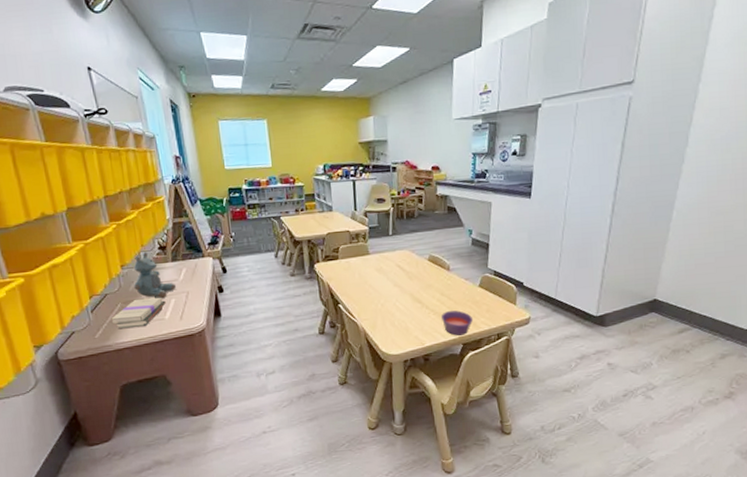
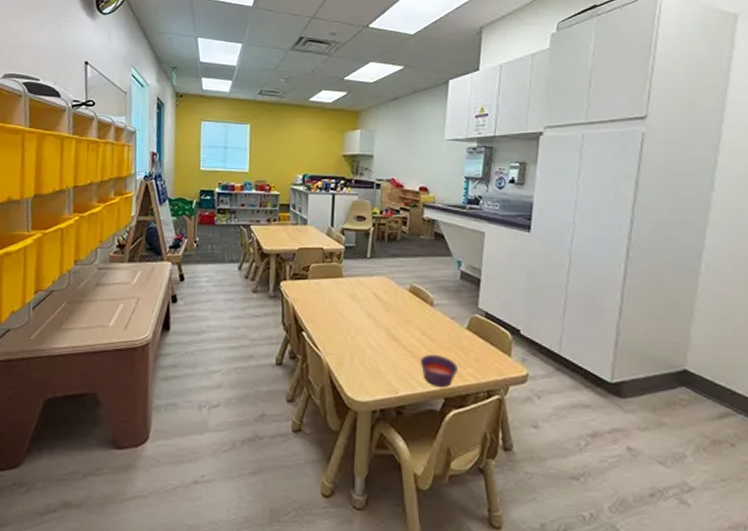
books: present [111,297,166,329] -> none [51,299,113,333]
stuffed animal: present [133,252,177,298] -> none [83,249,128,302]

